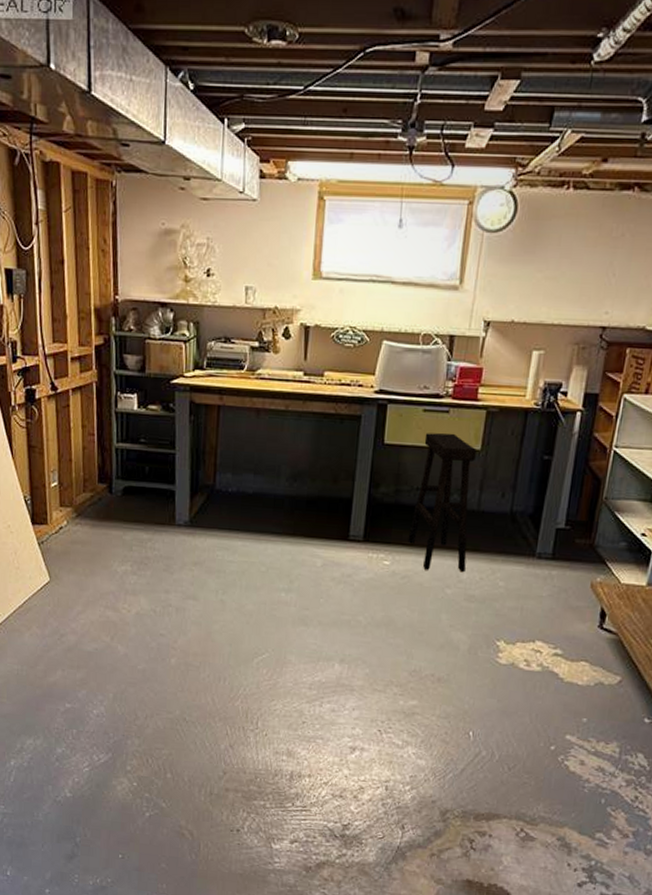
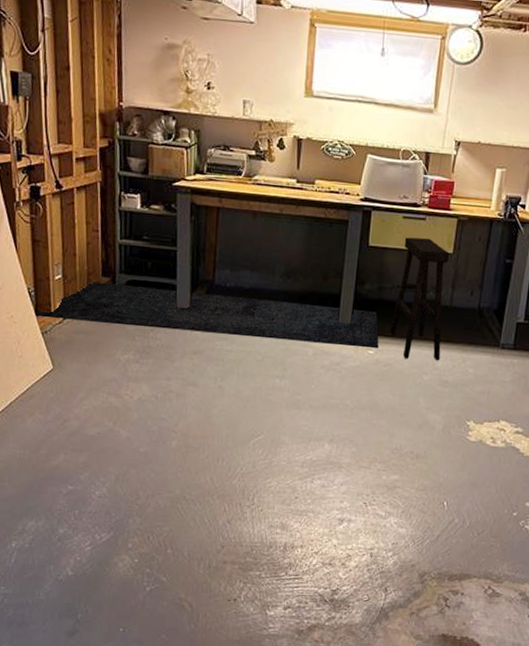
rug: none [32,488,396,559] -> present [35,281,379,349]

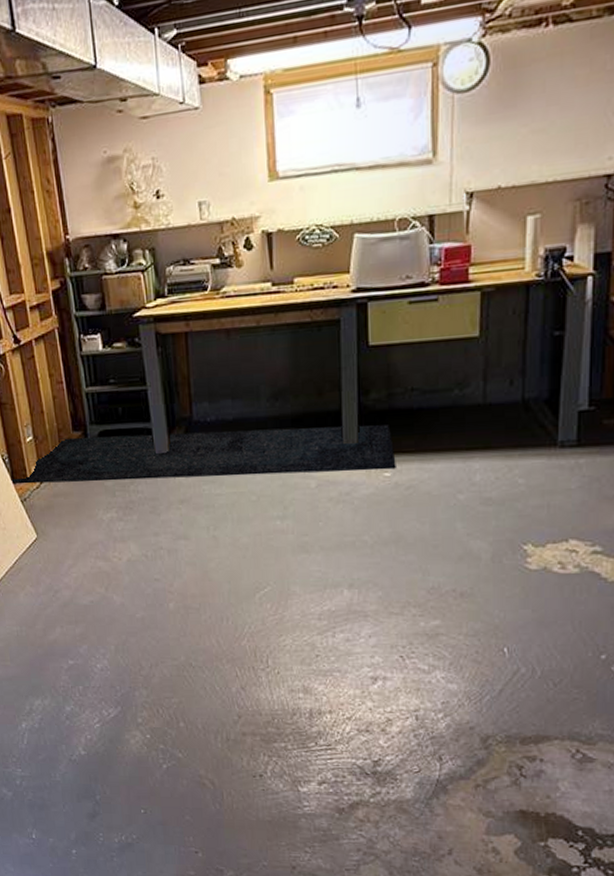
stool: present [390,237,449,361] -> none [408,322,477,477]

